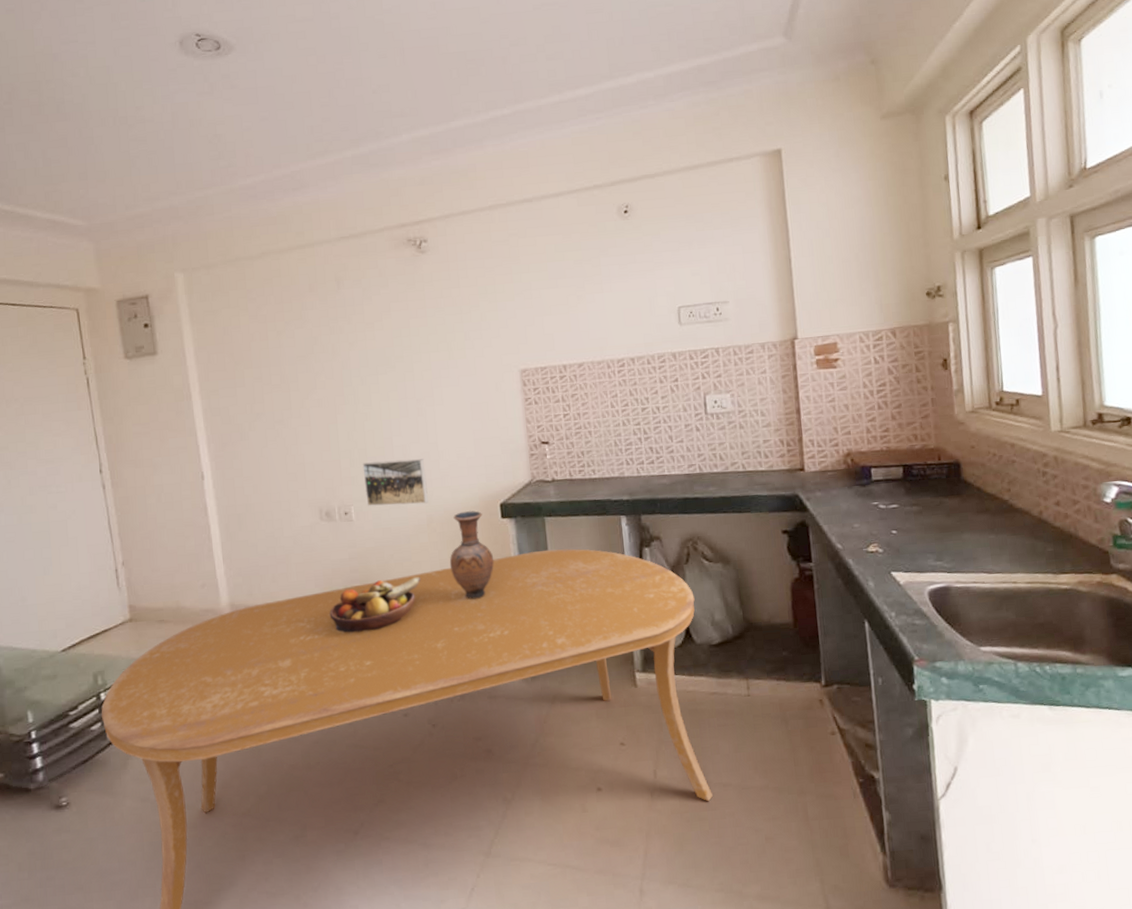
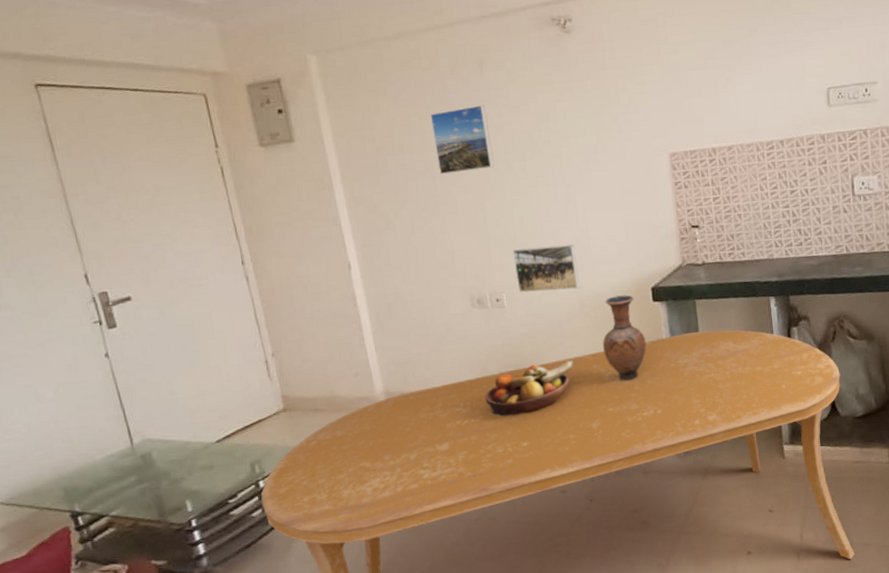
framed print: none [288,321,348,388] -> present [430,105,494,175]

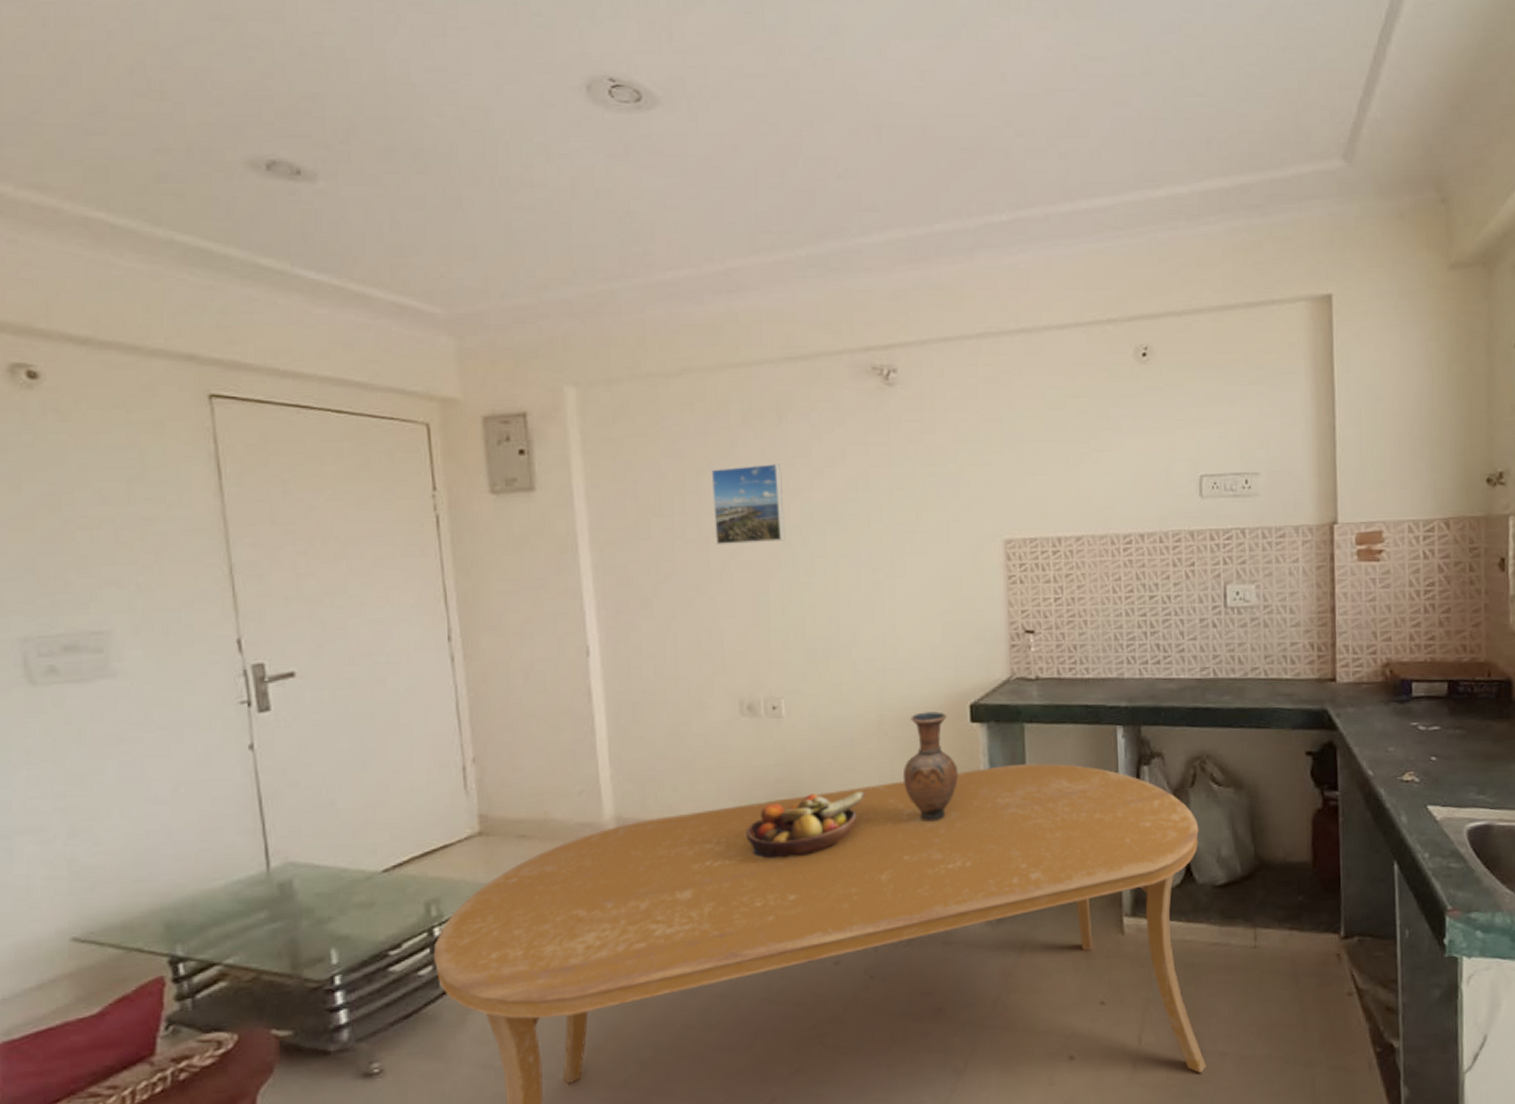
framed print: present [512,244,580,293] -> none [798,643,880,701]

